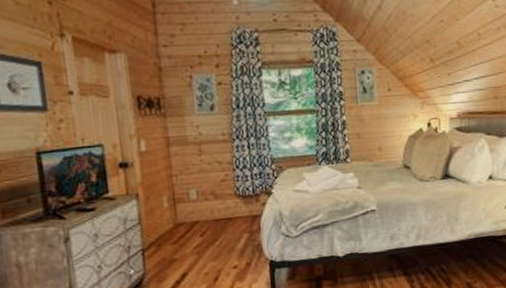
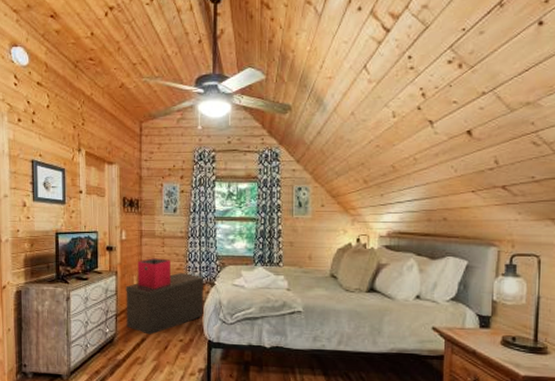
bench: none [153,184,261,268] -> present [126,272,203,335]
storage bin: none [166,169,215,210] -> present [137,258,171,289]

